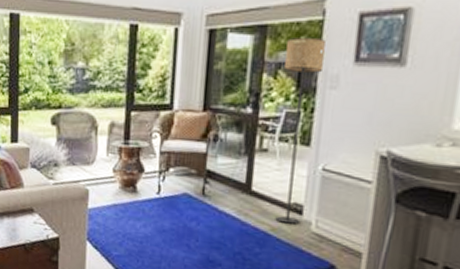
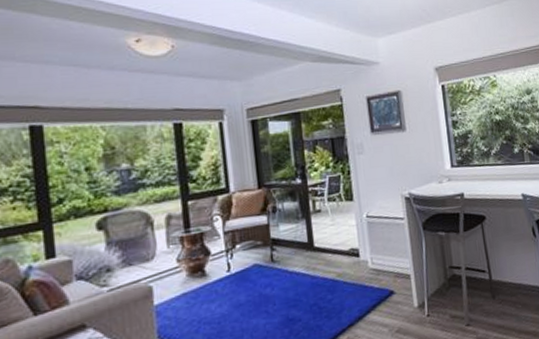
floor lamp: present [275,36,326,224] -> none [318,118,358,268]

